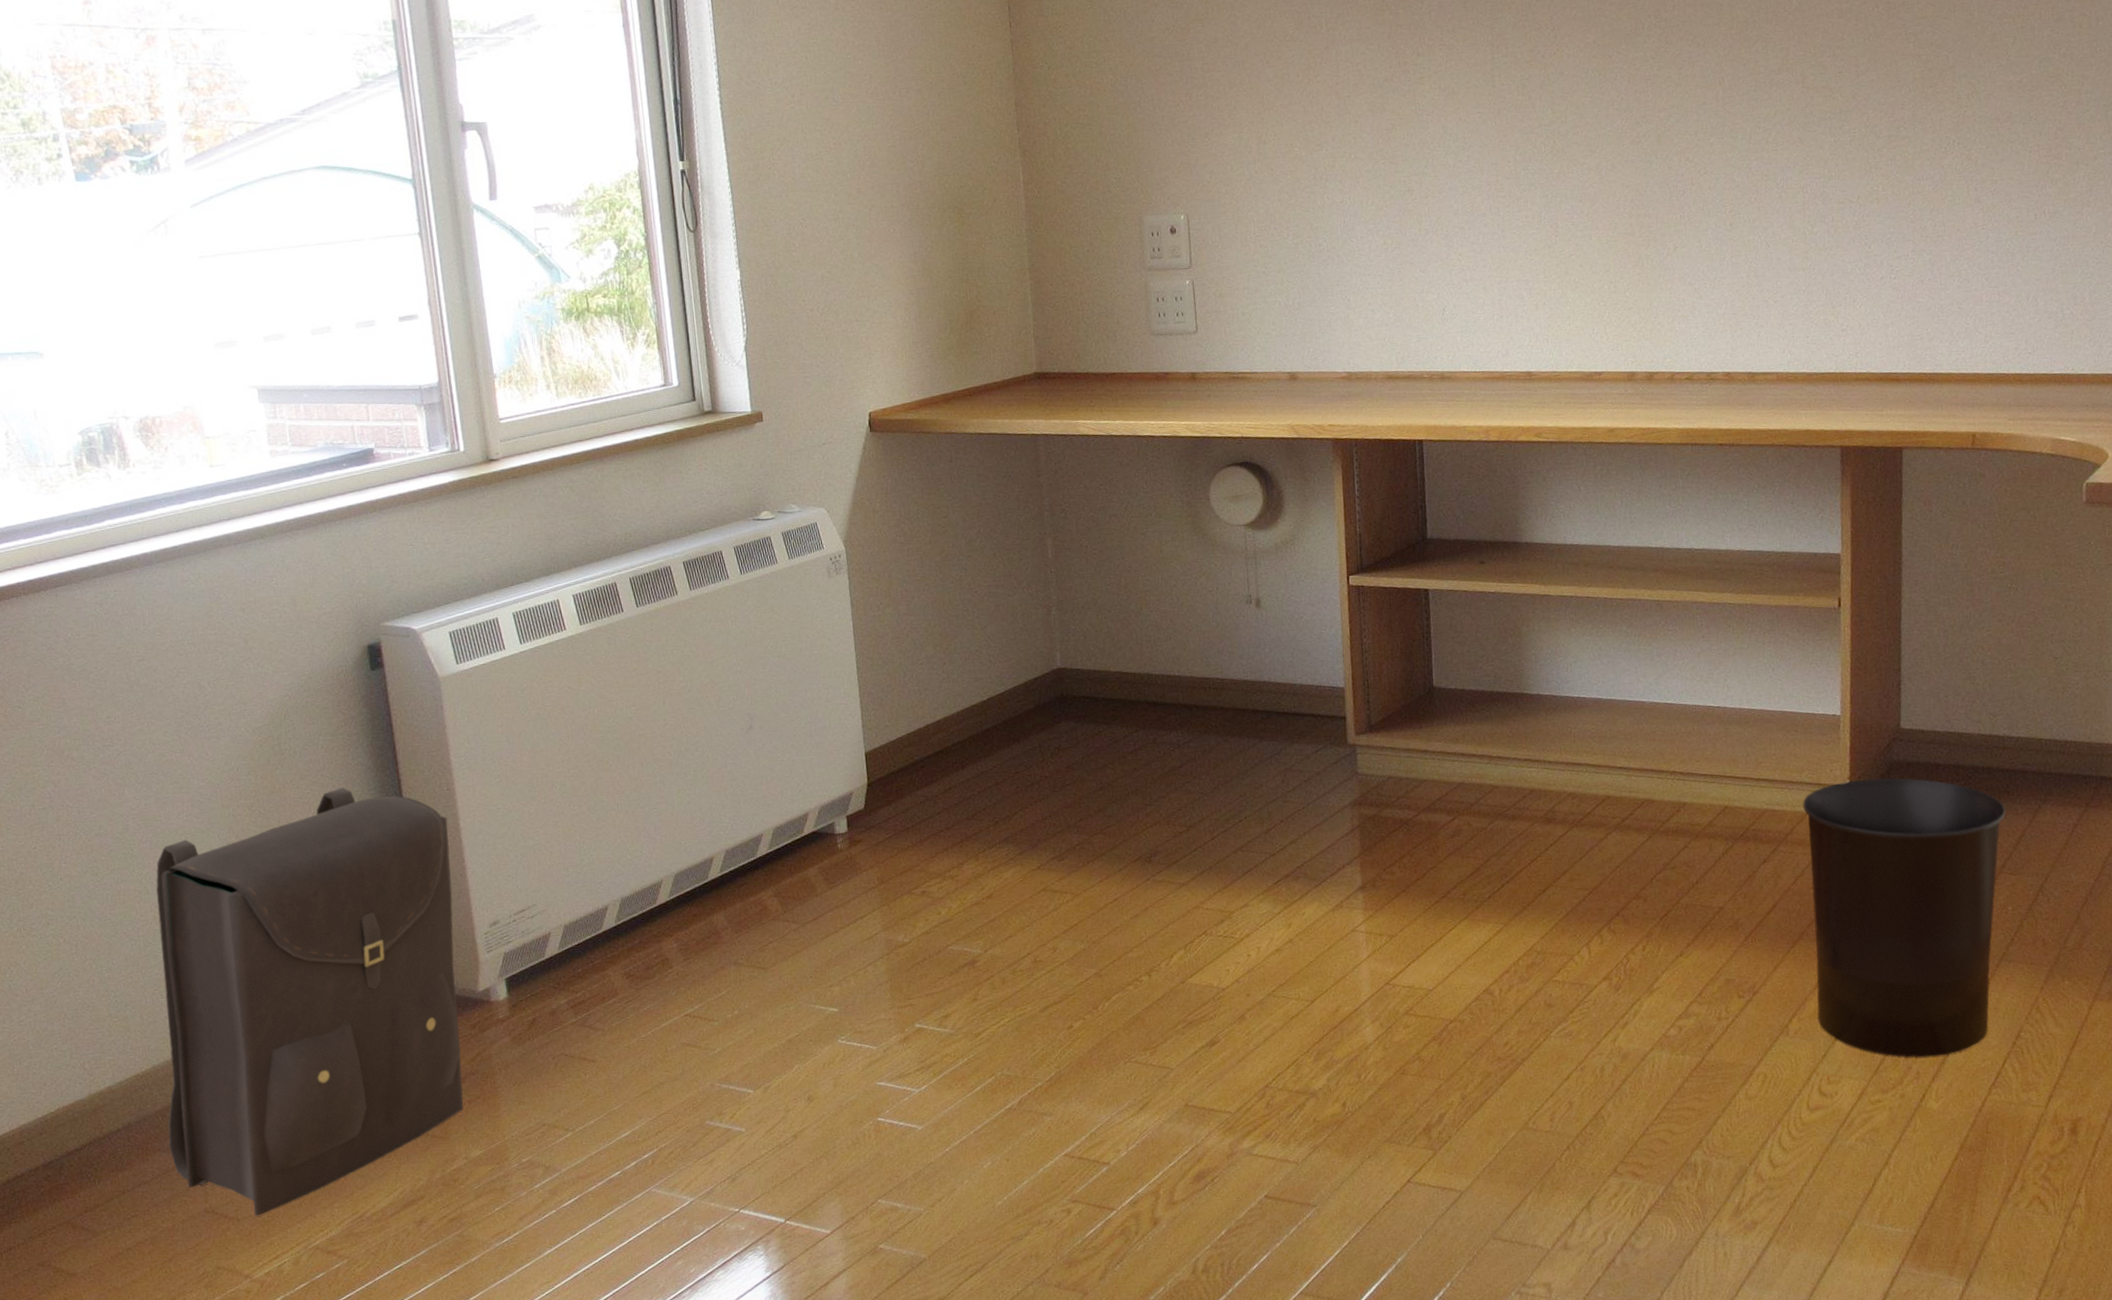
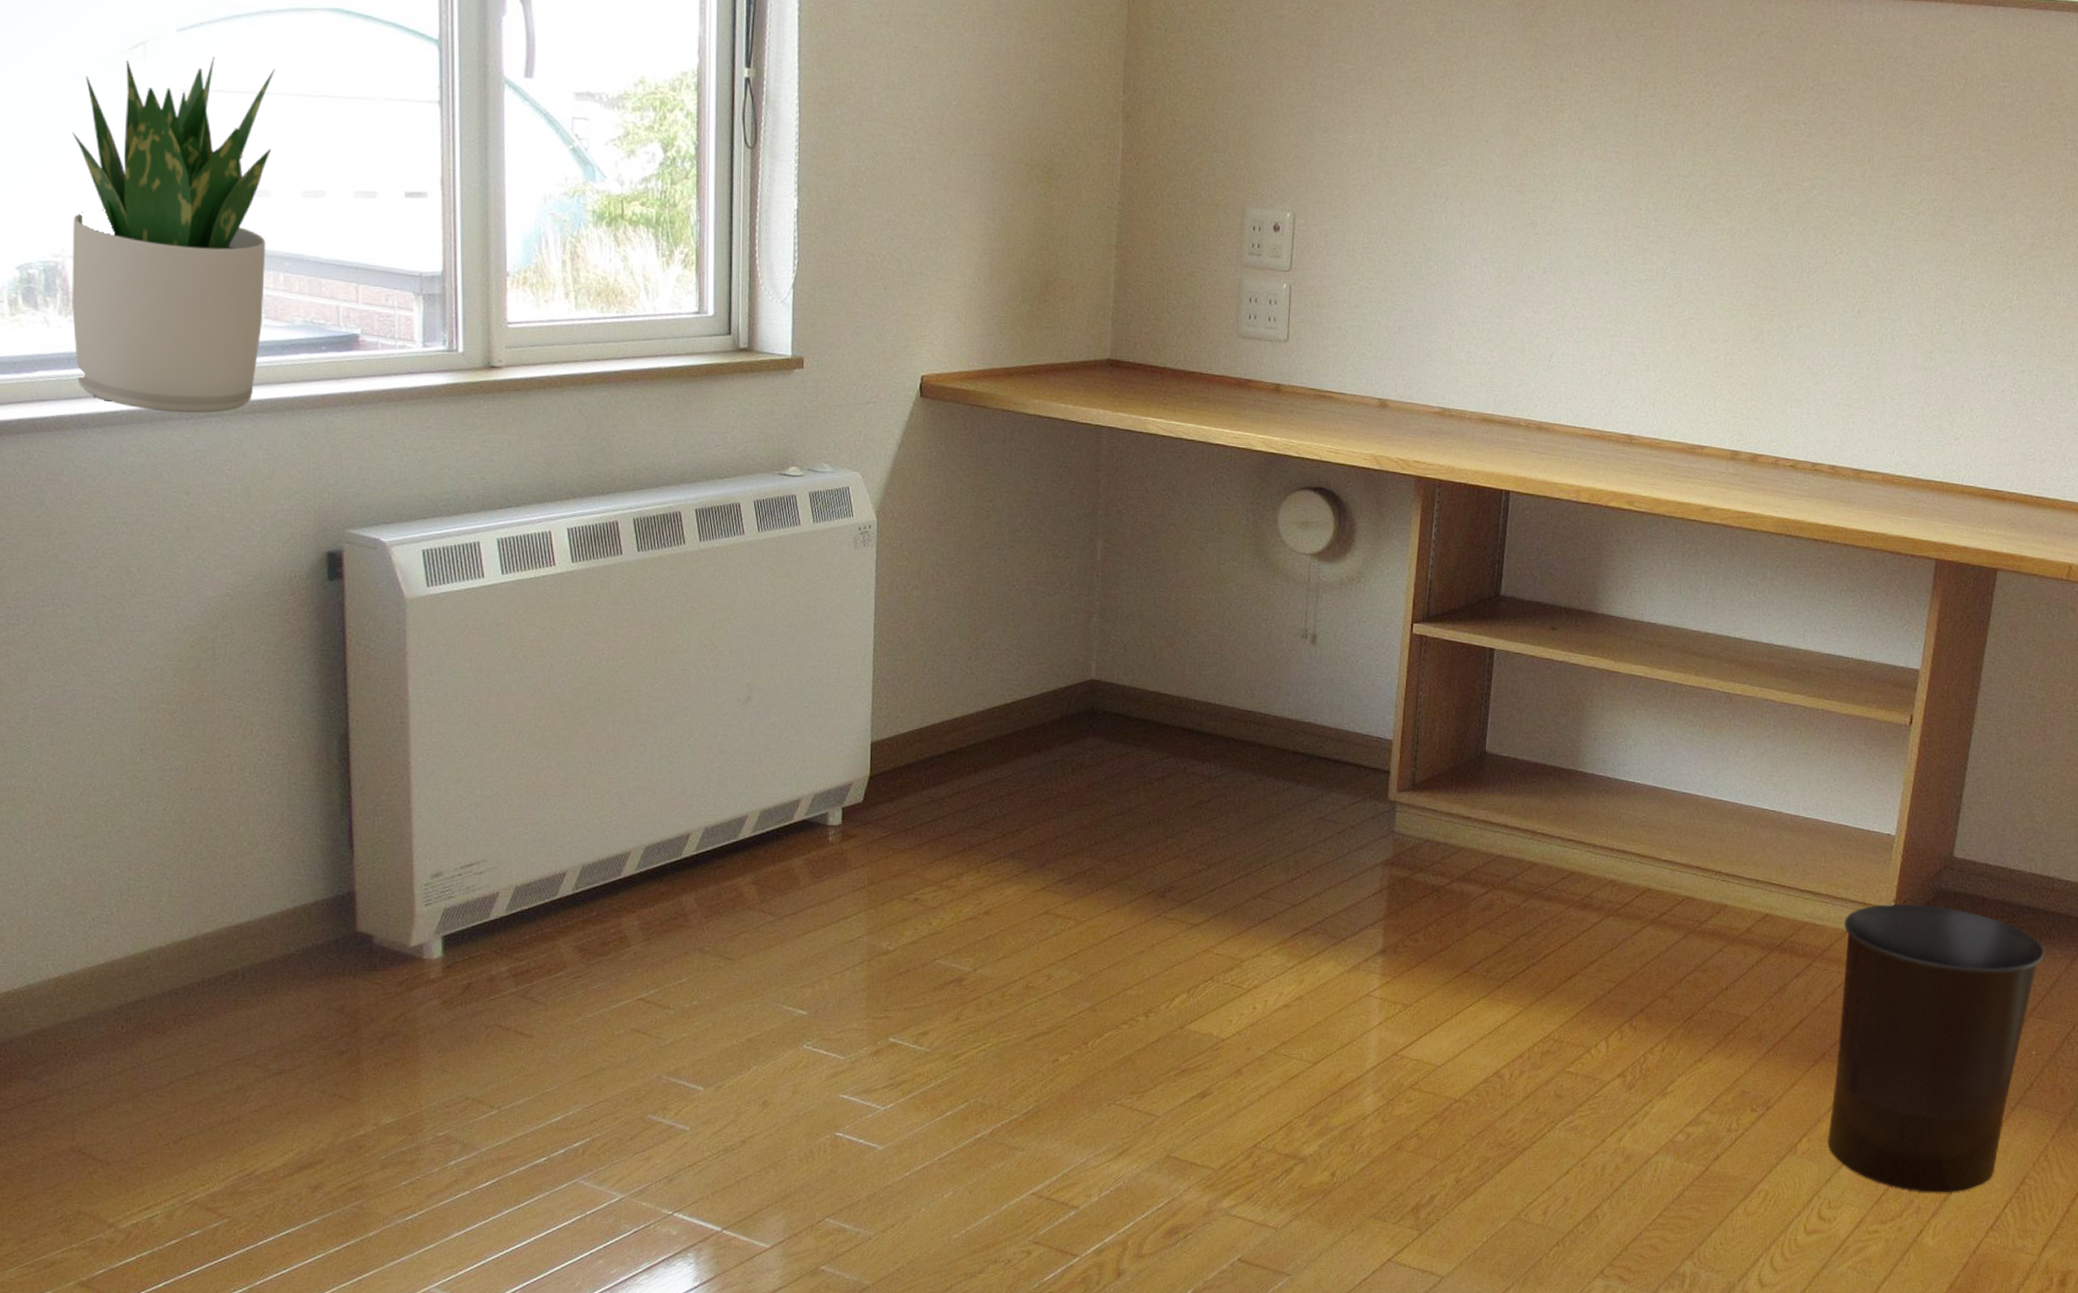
planter: none [112,224,290,541] -> present [72,57,275,414]
backpack: present [156,787,464,1216] -> none [36,705,397,1162]

